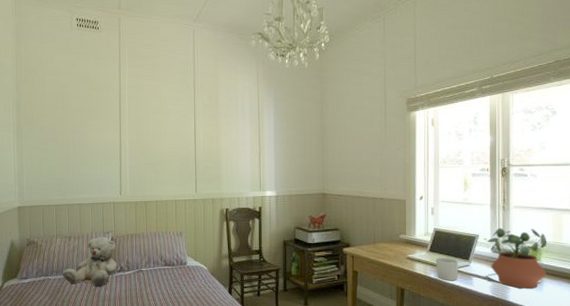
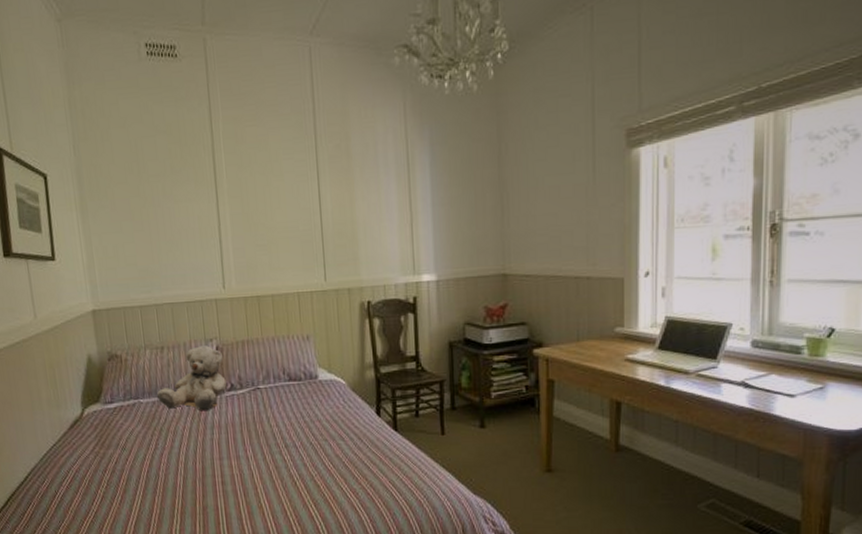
mug: present [436,257,458,281] -> none [668,357,700,390]
potted plant: present [487,227,547,289] -> none [744,310,836,397]

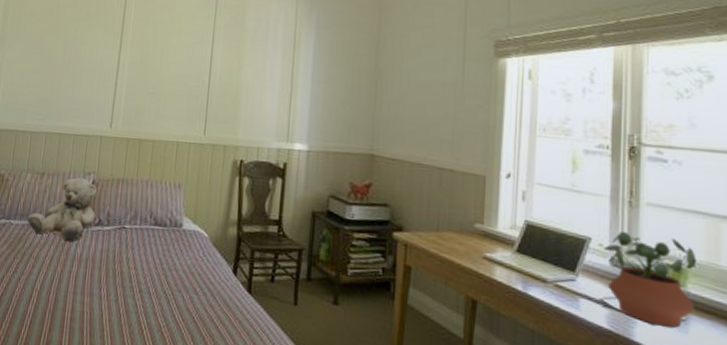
potted plant: none [744,310,836,397] -> present [603,231,697,328]

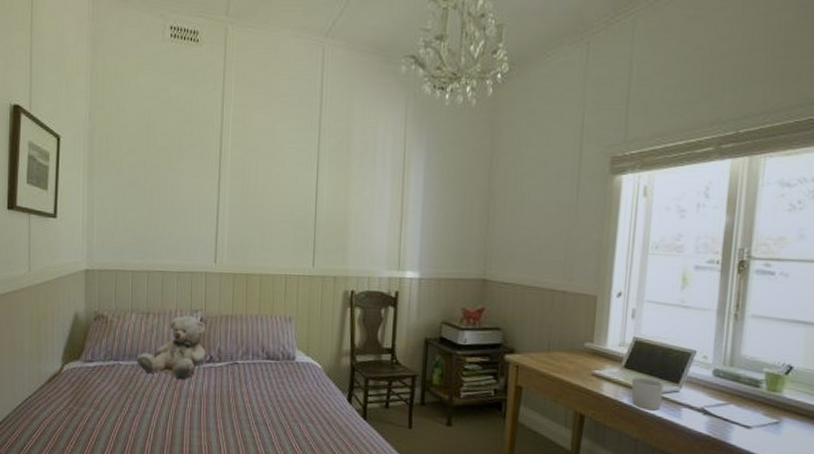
mug: none [525,262,559,300] -> present [631,377,664,411]
potted plant: present [603,231,697,328] -> none [707,343,795,430]

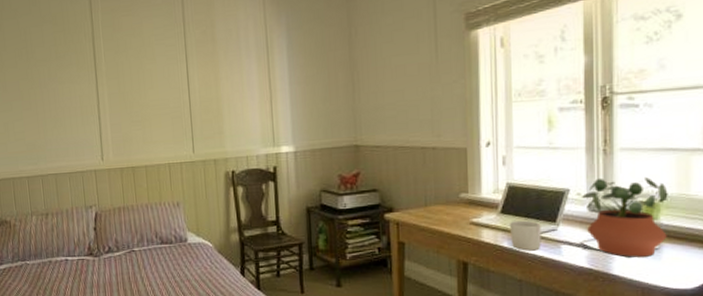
teddy bear: present [136,315,206,379] -> none [41,211,105,271]
potted plant: none [707,343,795,430] -> present [581,176,668,257]

